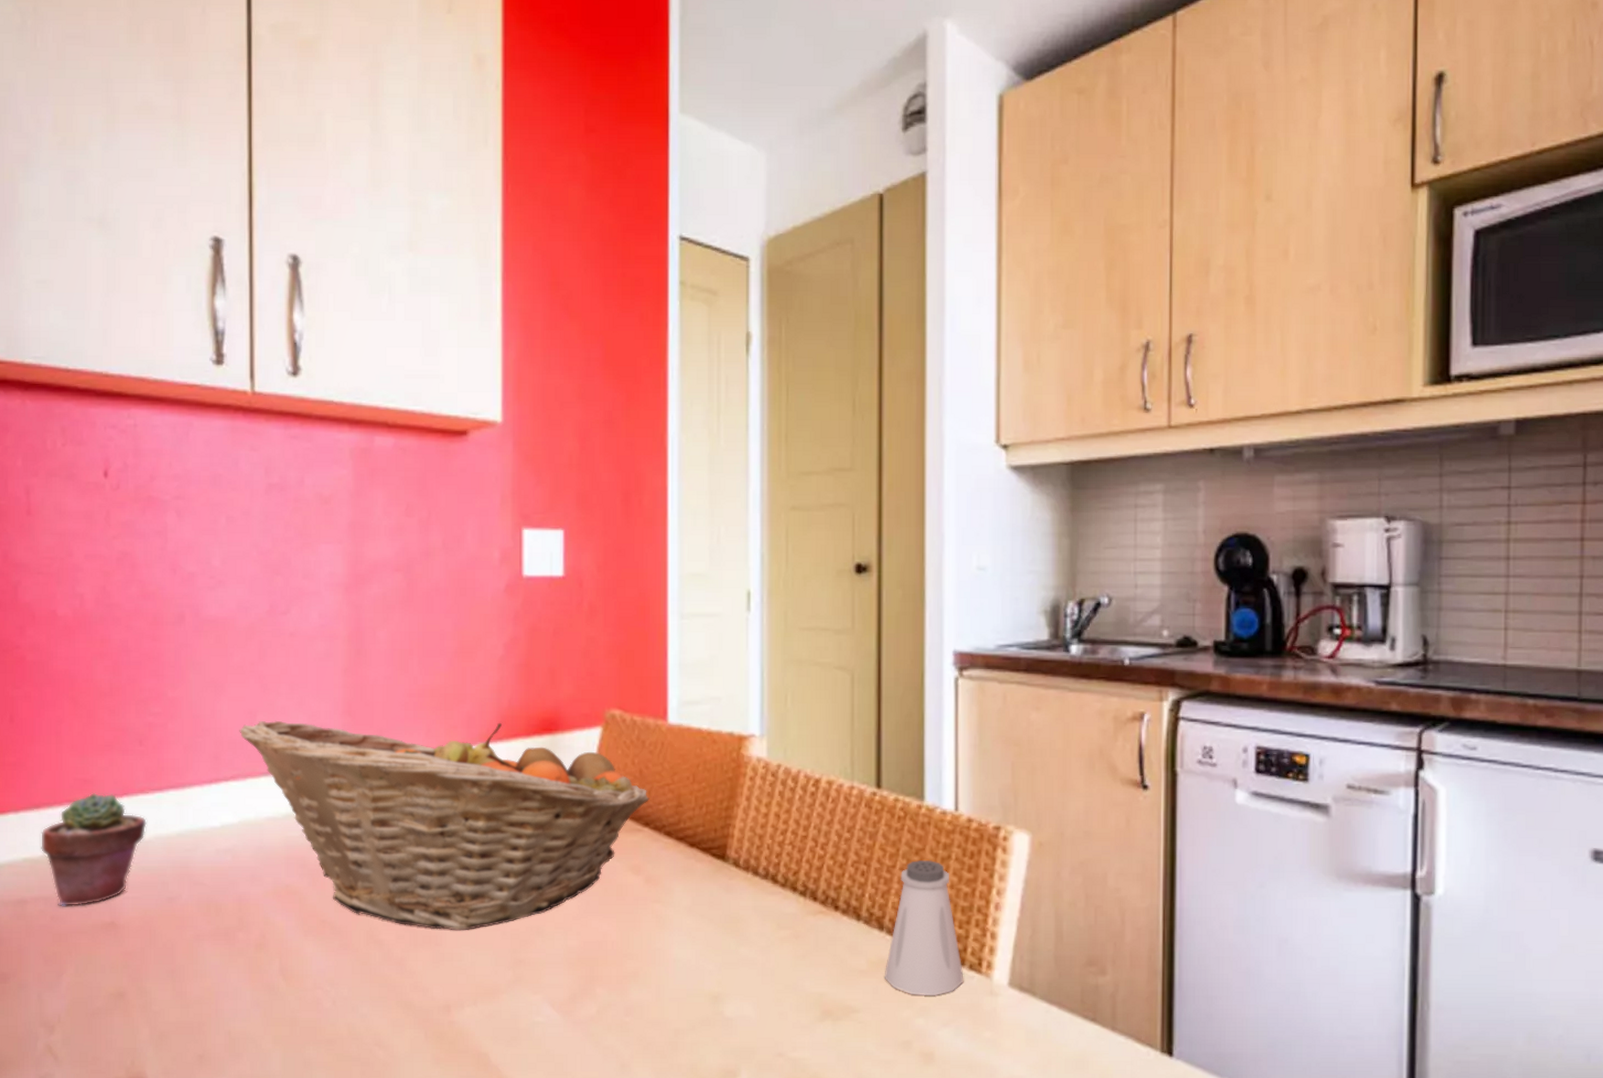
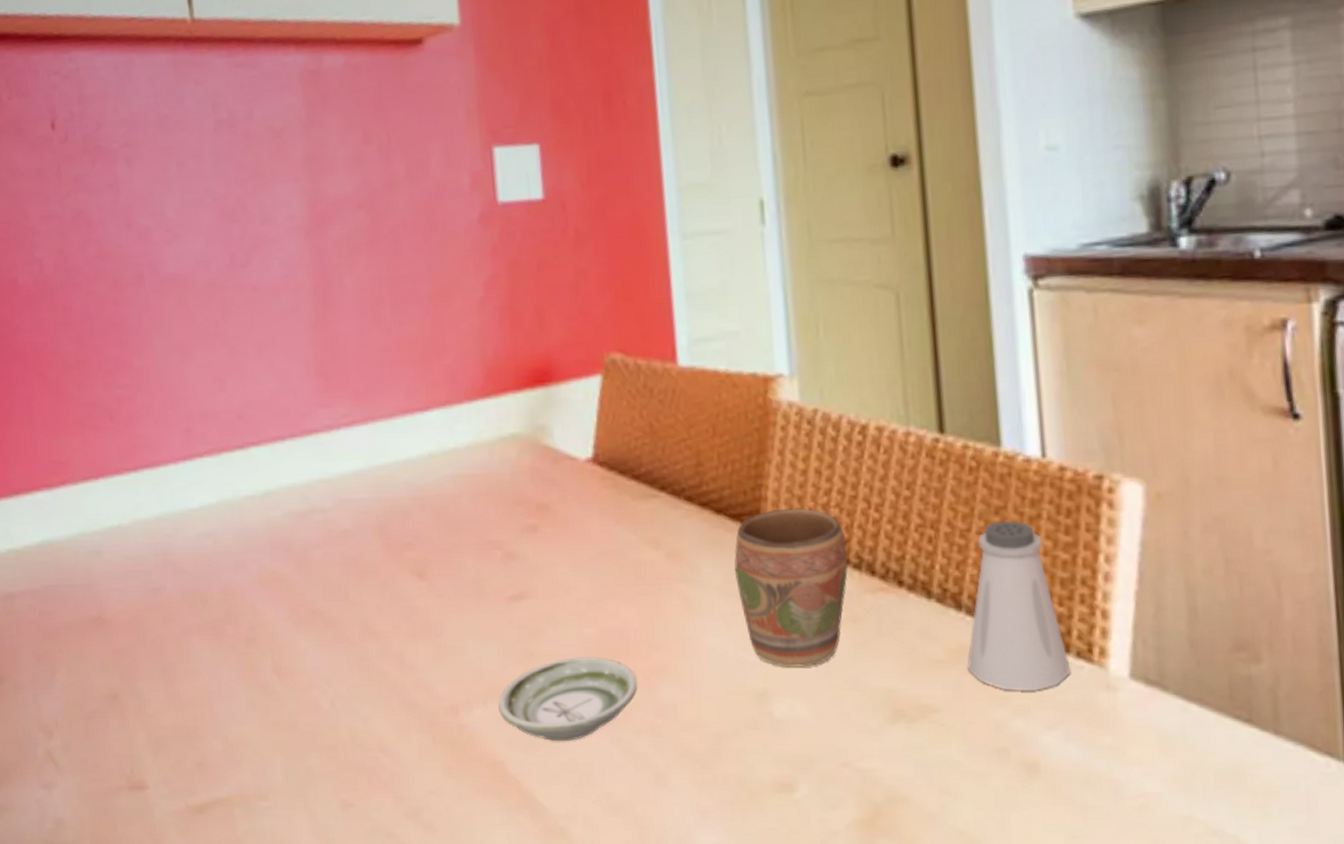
potted succulent: present [40,792,148,907] -> none [22,475,126,601]
fruit basket: present [239,720,649,931] -> none [209,375,664,620]
saucer: none [487,964,612,1036] -> present [498,657,638,742]
mug: none [701,844,796,975] -> present [734,508,848,667]

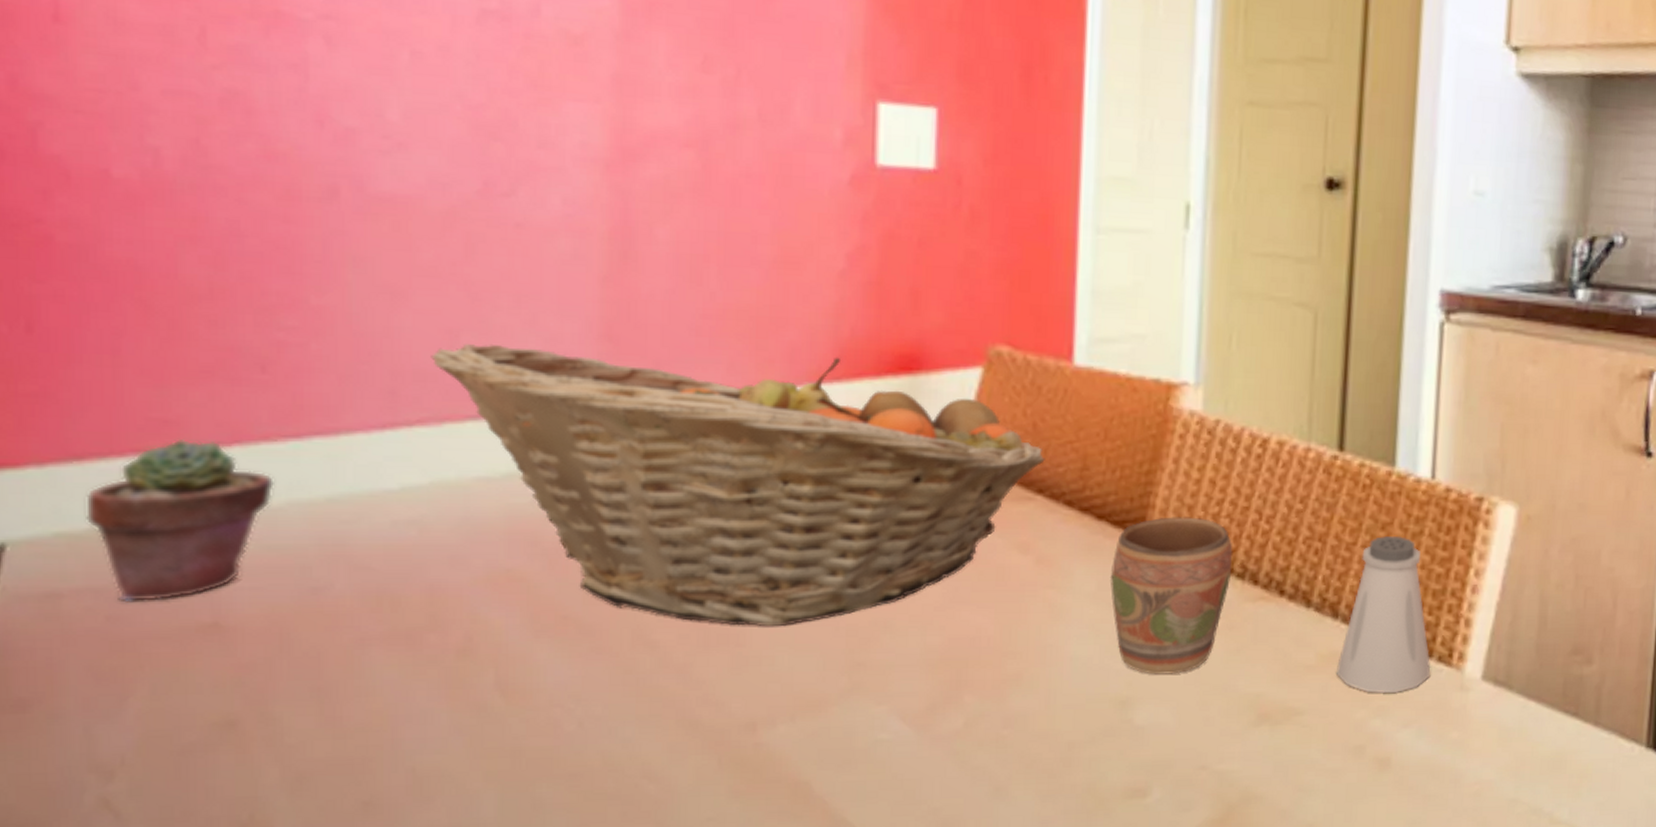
potted succulent: none [22,475,126,601] -> present [84,438,276,603]
fruit basket: none [209,375,664,620] -> present [431,343,1045,627]
saucer: present [498,657,638,742] -> none [810,666,986,758]

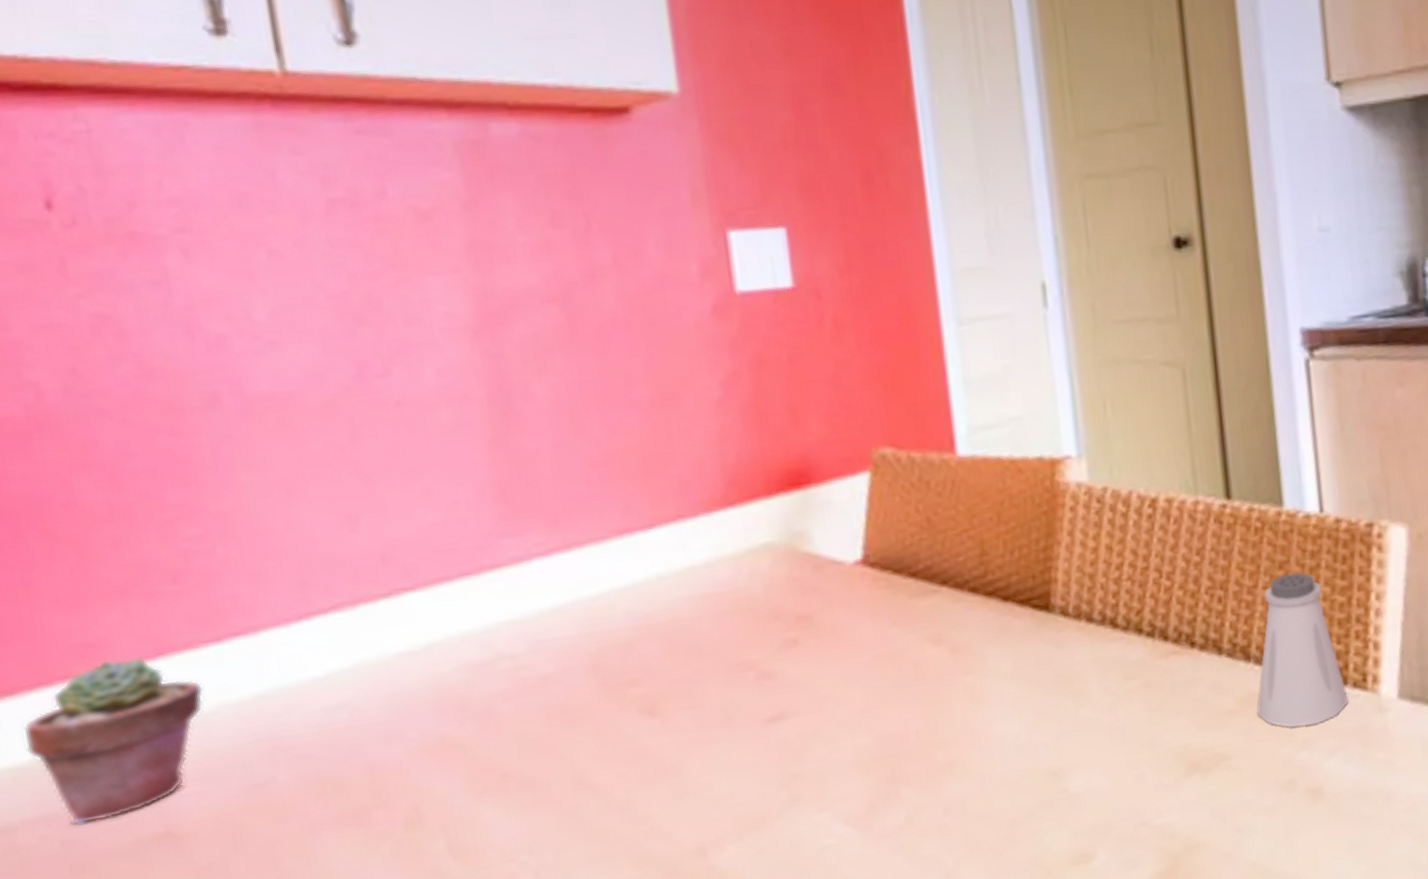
fruit basket: present [431,343,1045,627] -> none [334,483,944,760]
mug: present [1109,517,1233,675] -> none [1024,584,1141,743]

